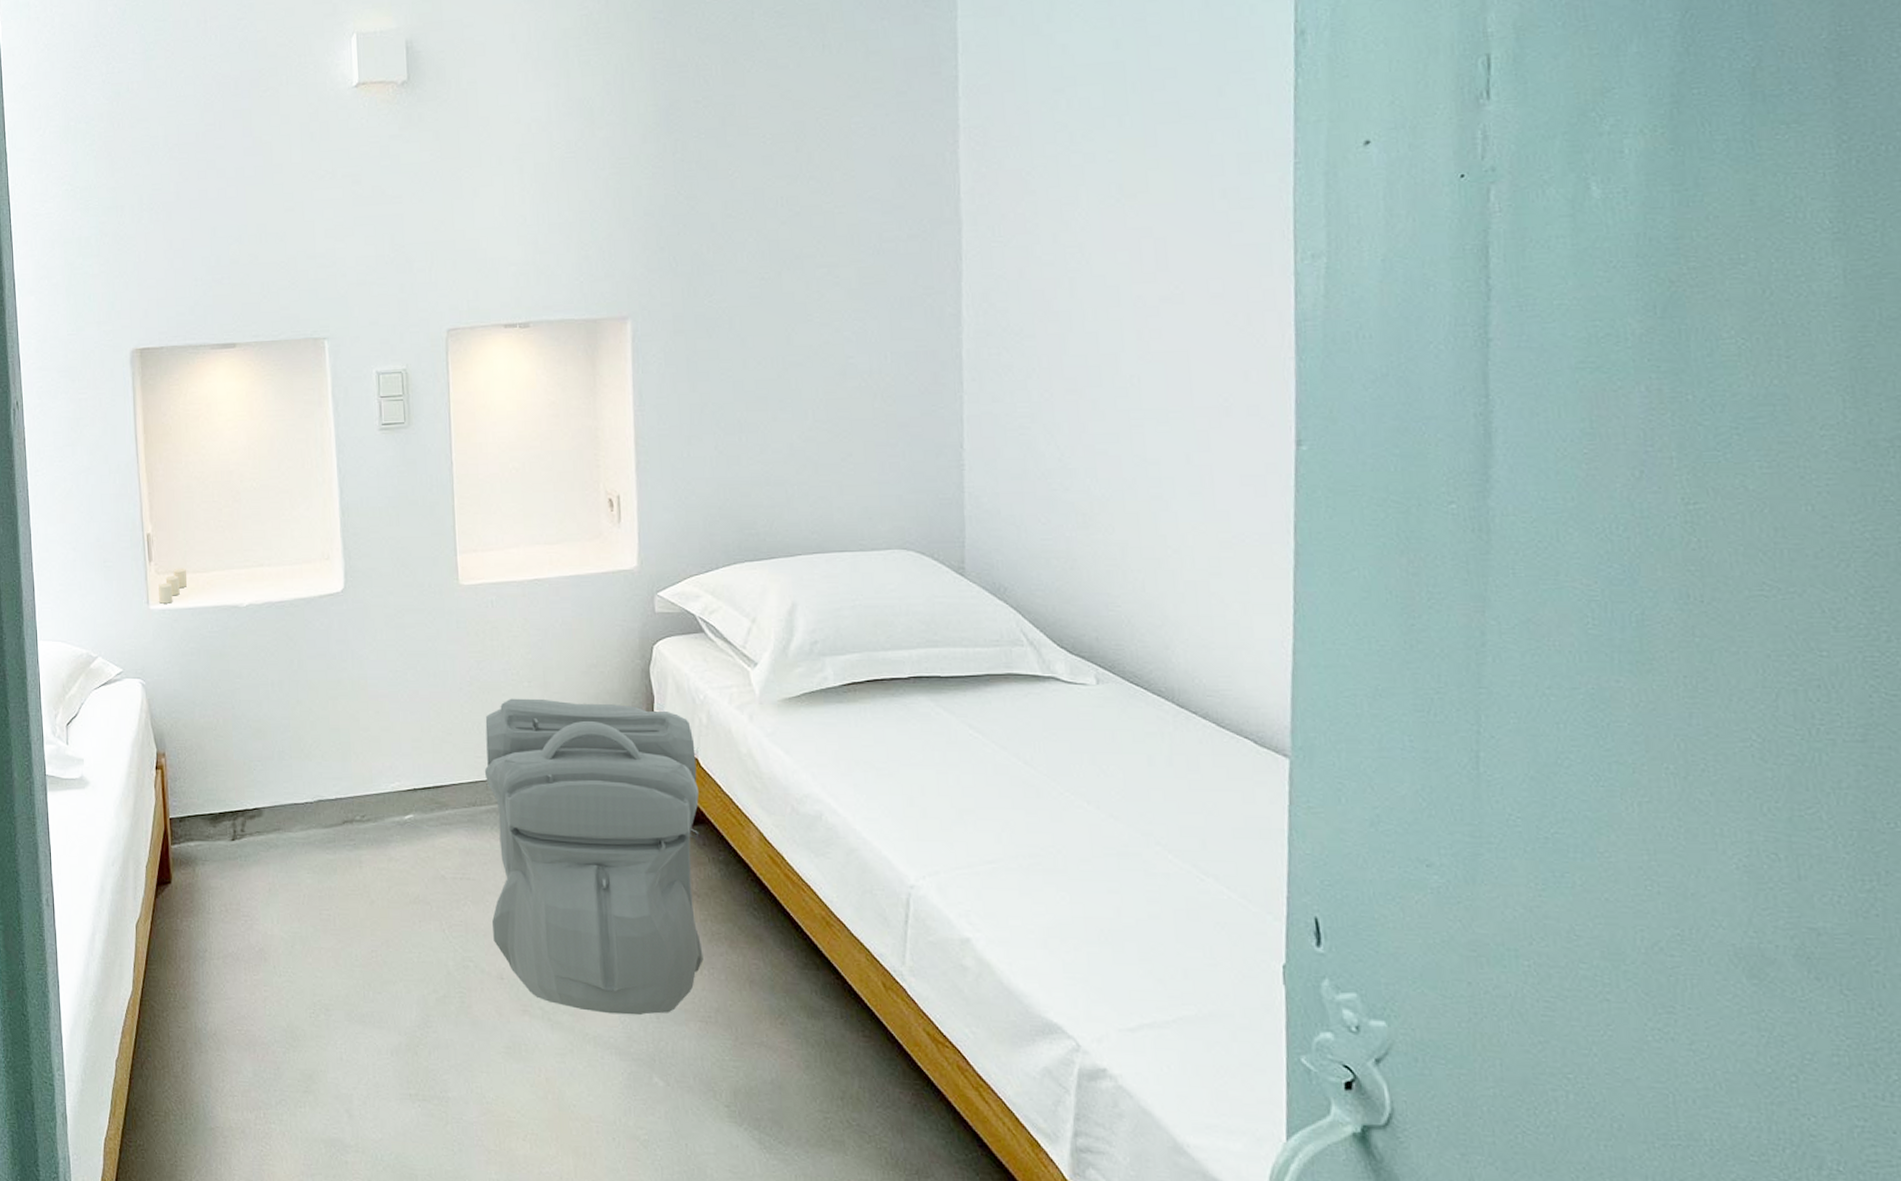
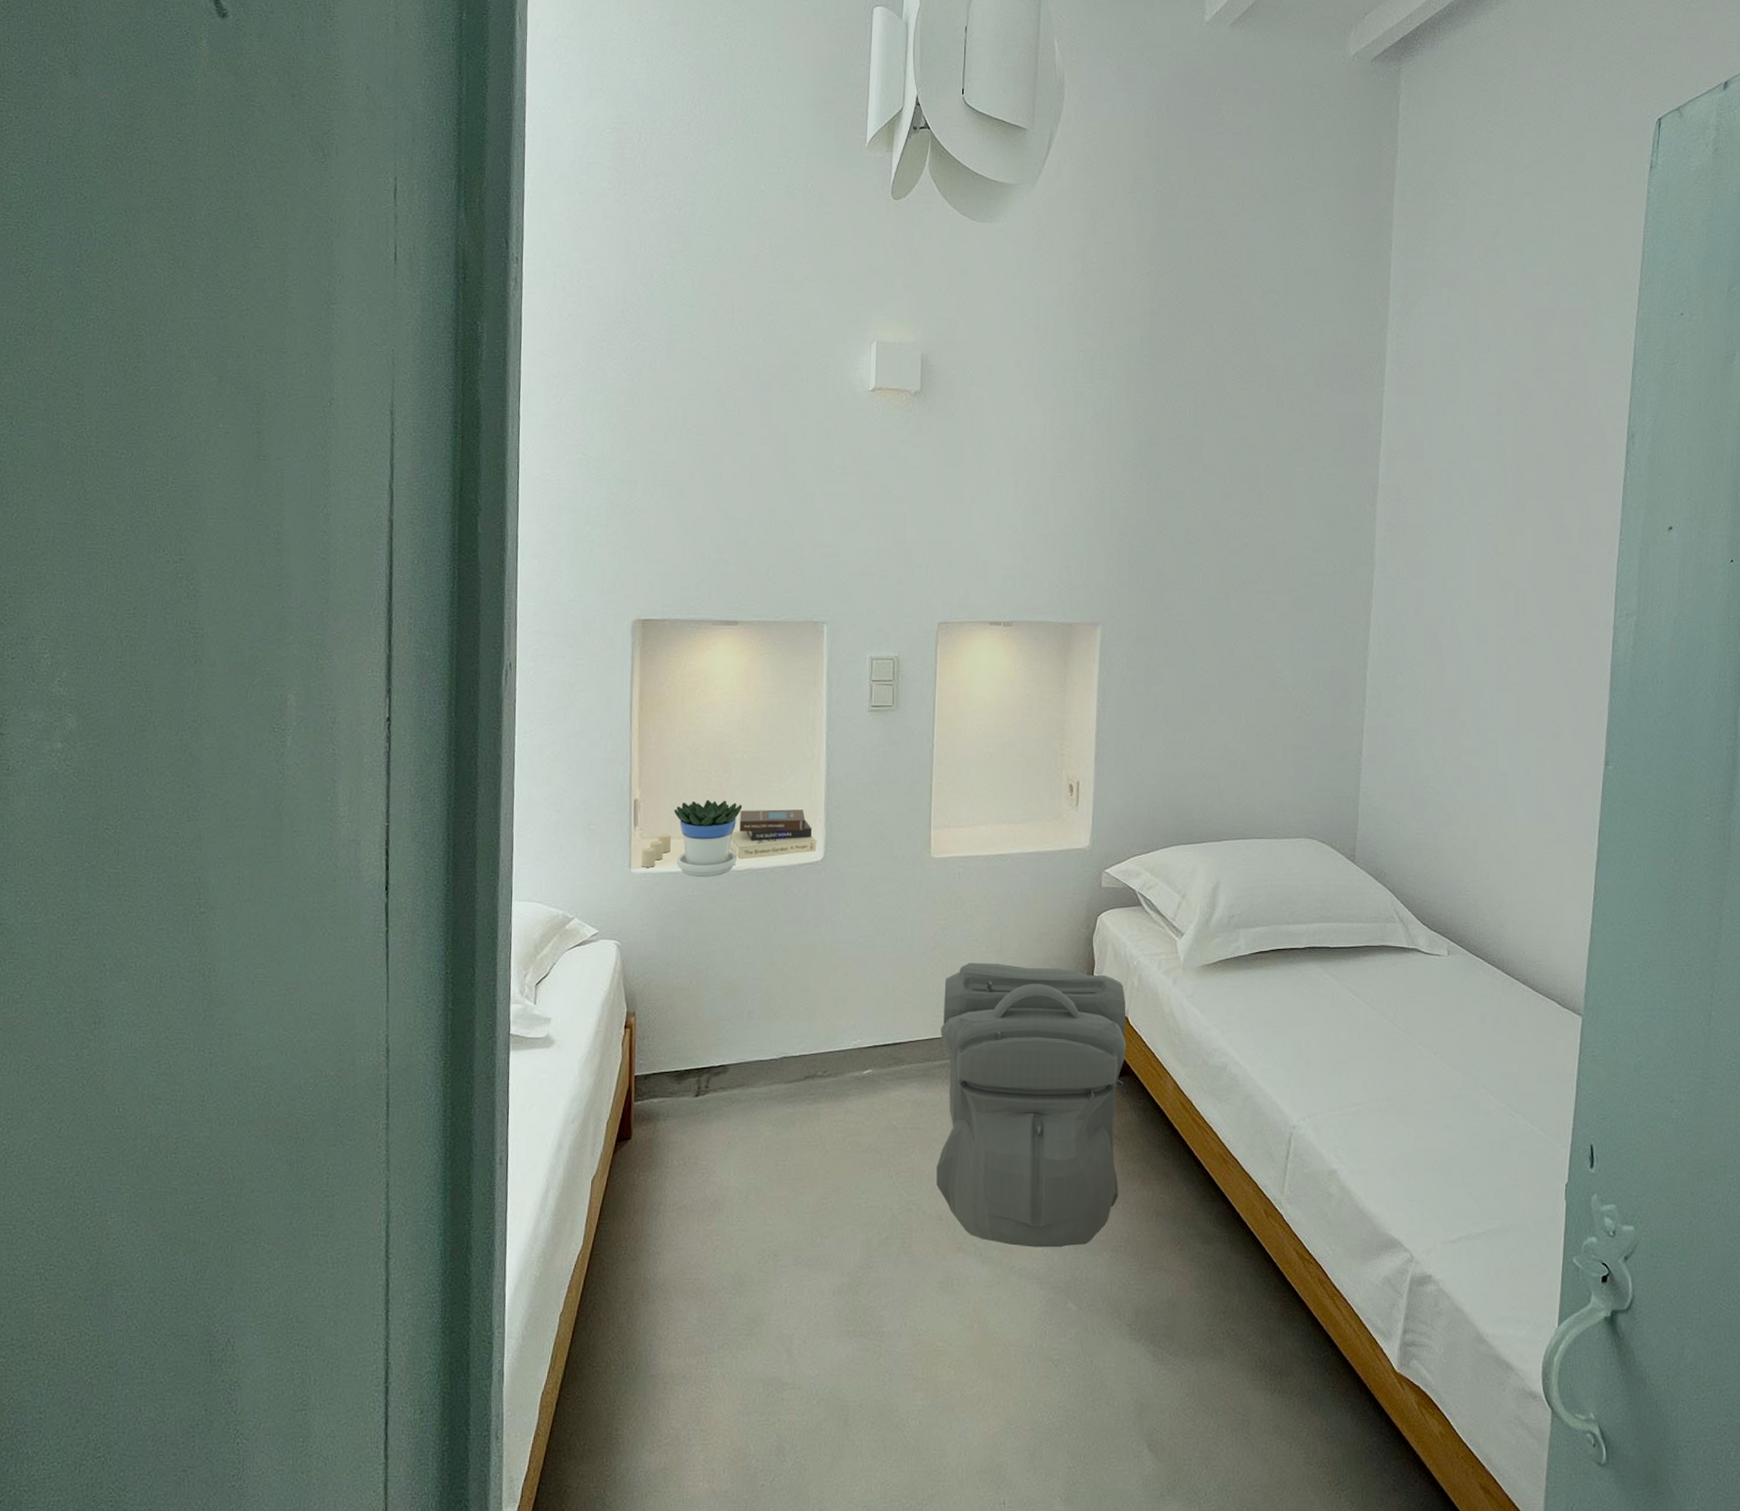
flowerpot: none [187,531,256,612] -> present [674,800,743,877]
books: none [246,538,336,593] -> present [729,809,817,860]

